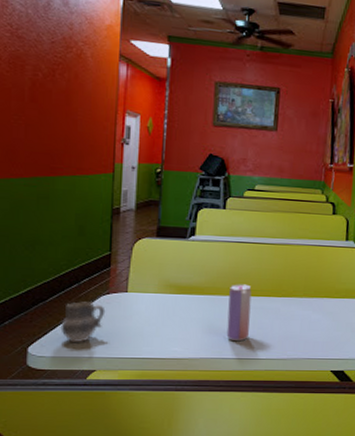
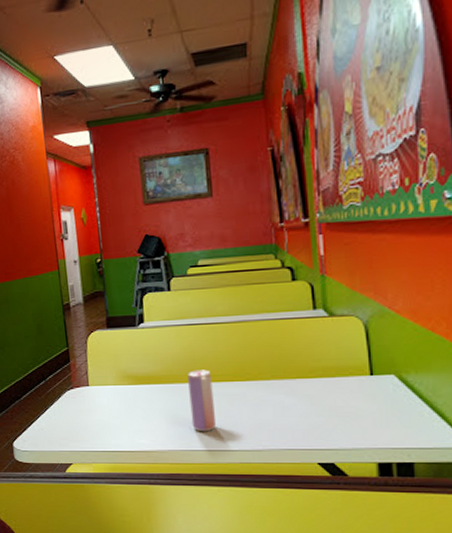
cup: present [60,302,106,343] -> none [36,397,73,438]

